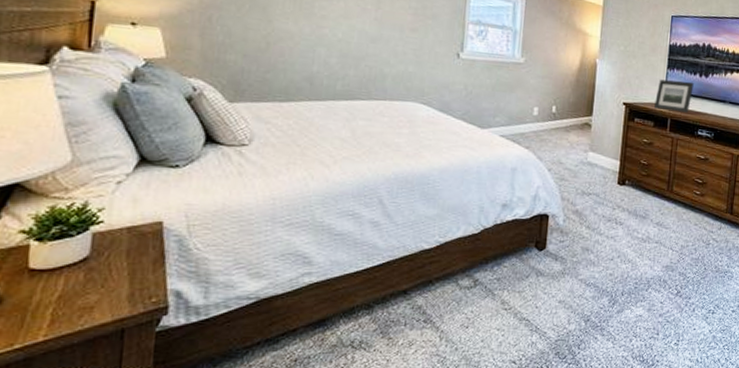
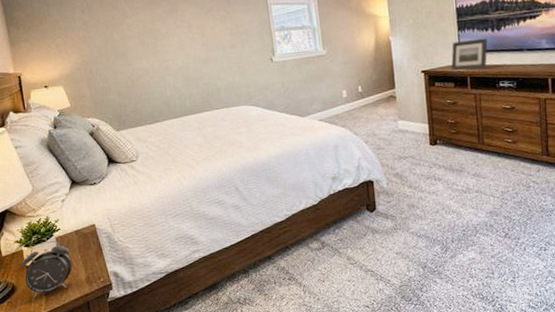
alarm clock: none [20,237,111,318] -> present [21,241,73,299]

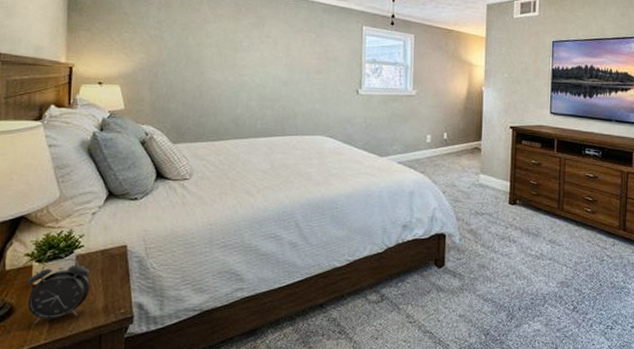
picture frame: present [451,38,488,71] -> none [539,102,579,133]

